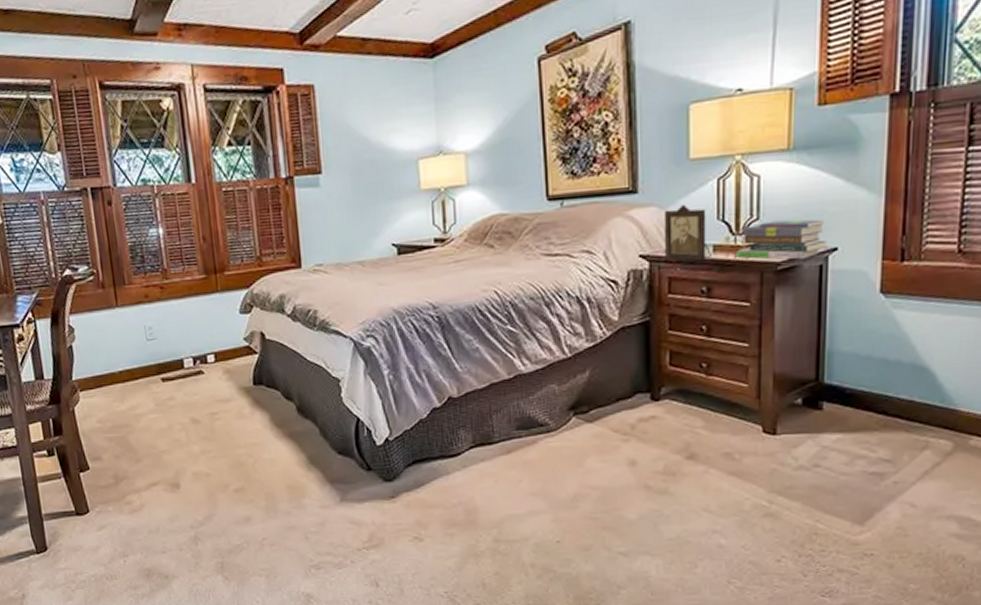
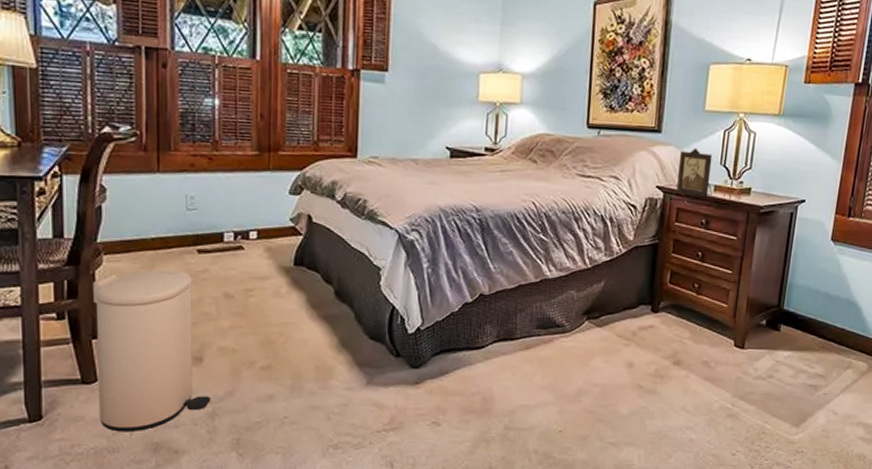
pedal bin: none [74,400,192,560] -> present [93,269,211,432]
books: present [736,219,827,260] -> none [731,171,799,206]

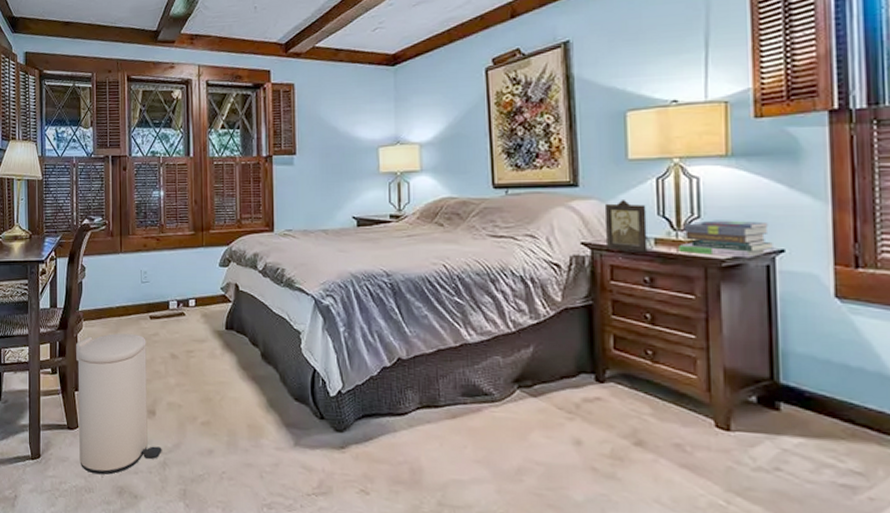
books: none [731,171,799,206] -> present [678,220,773,259]

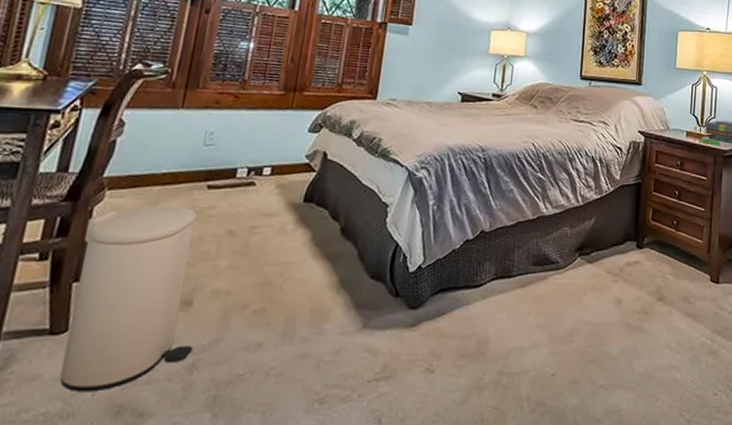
photo frame: present [604,200,653,253] -> none [655,99,685,142]

